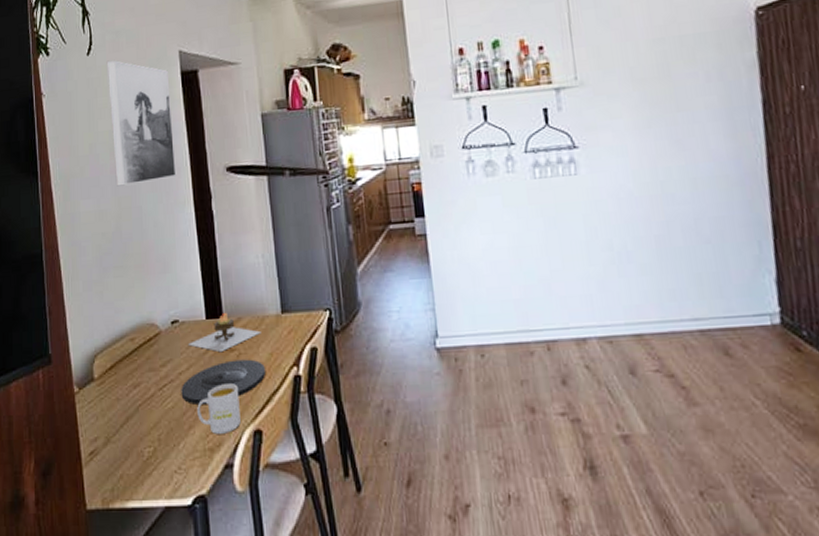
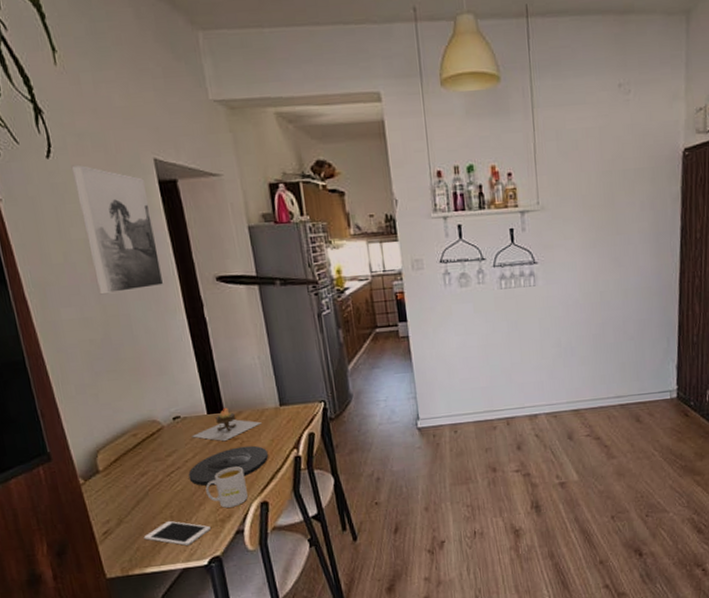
cell phone: none [129,444,198,477] -> present [143,520,211,546]

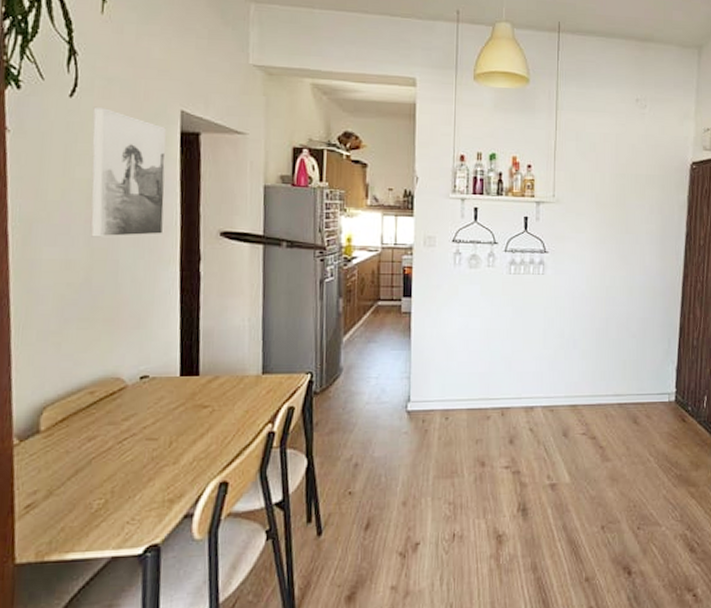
cell phone: present [143,520,211,546] -> none [73,496,155,528]
plate: present [188,445,268,486] -> none [143,415,239,458]
candle: present [192,407,262,442] -> none [157,370,239,409]
mug: present [205,466,248,508] -> none [159,438,208,486]

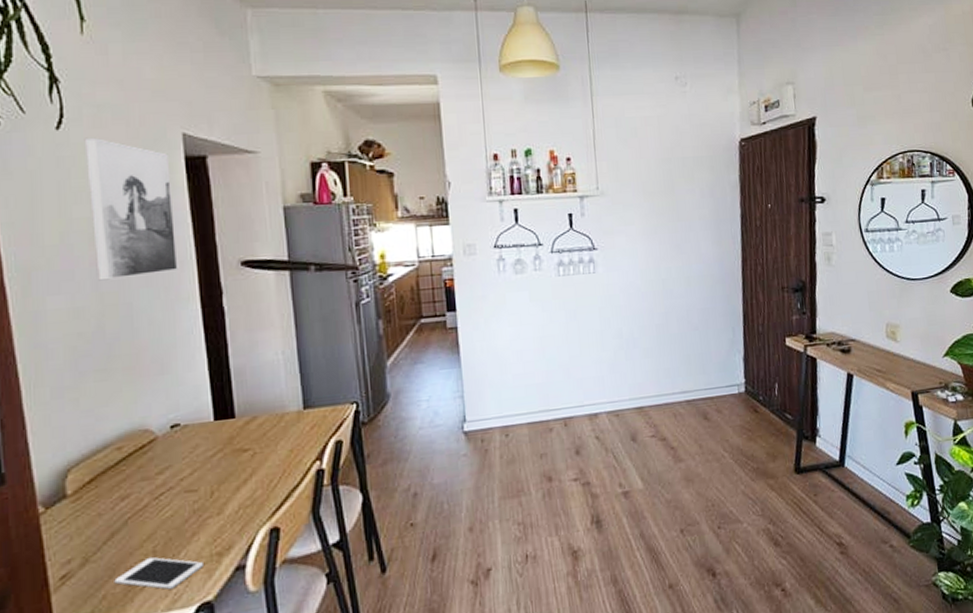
cell phone: none [73,496,155,528] -> present [114,556,203,589]

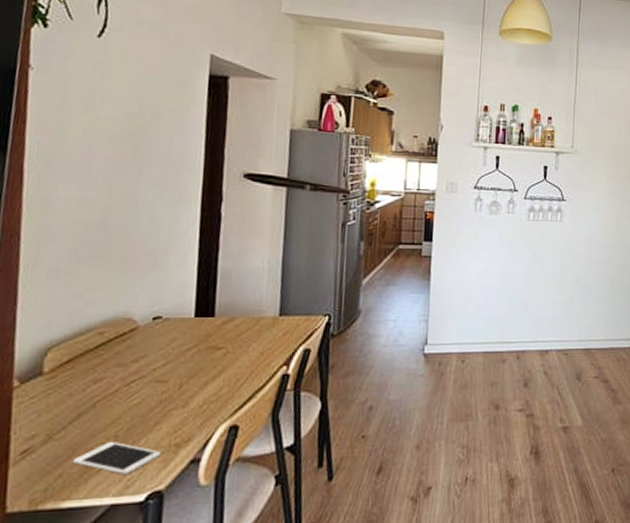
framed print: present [84,137,178,281] -> none [110,47,195,177]

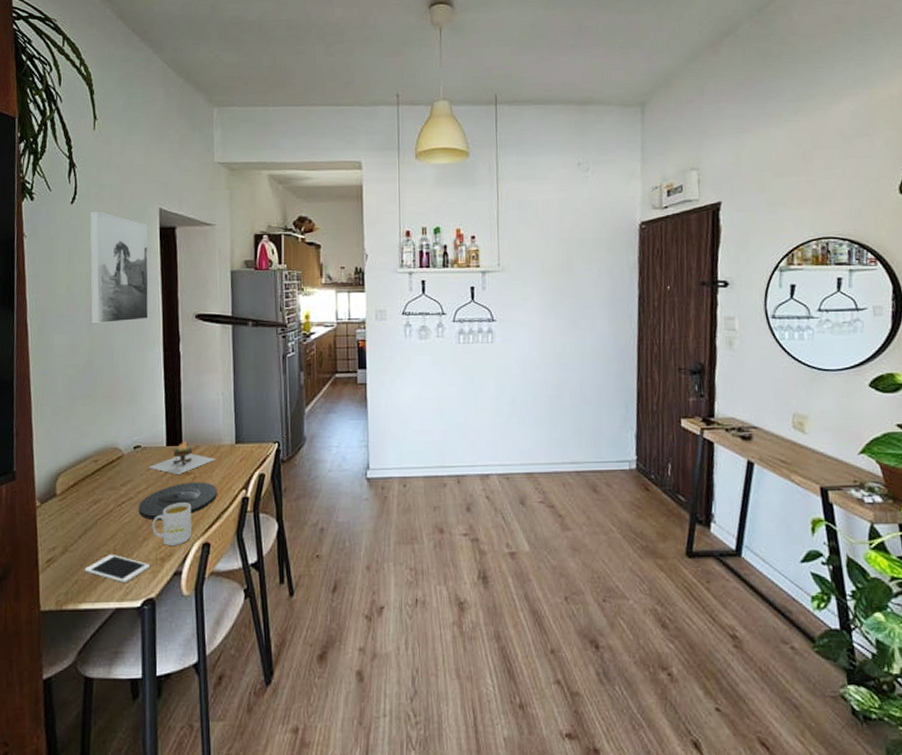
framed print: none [110,47,195,177] -> present [89,210,149,324]
plate: none [151,357,253,401] -> present [138,482,217,520]
mug: none [167,381,220,430] -> present [152,502,192,546]
candle: none [169,311,254,350] -> present [148,440,216,476]

